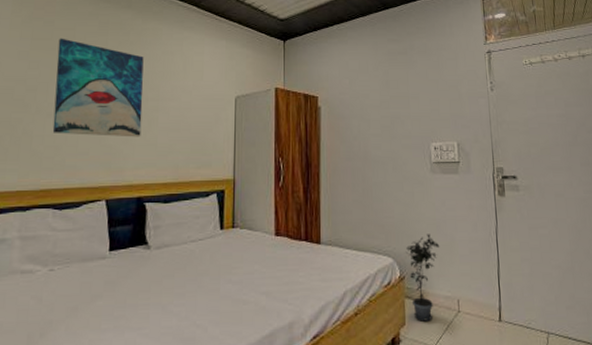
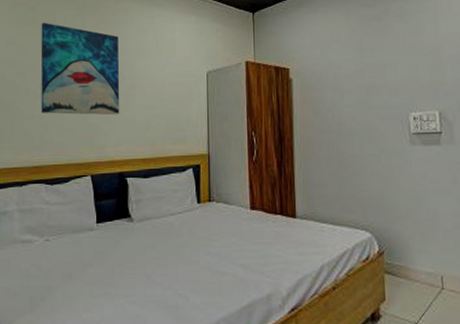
potted plant: present [405,234,440,322] -> none [384,208,422,298]

